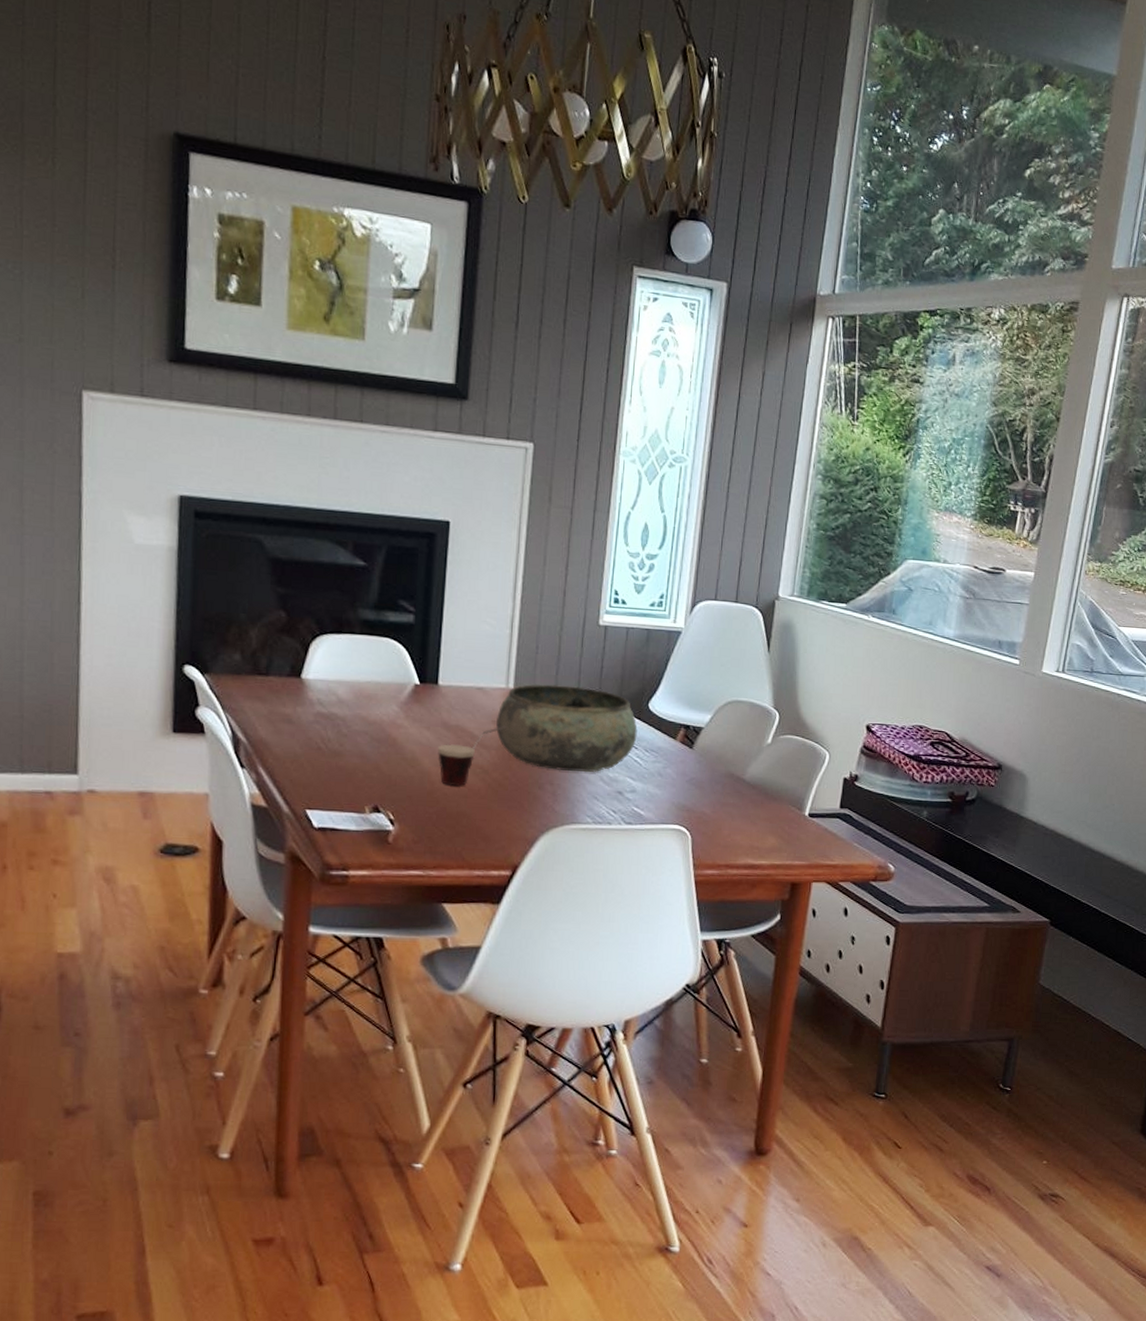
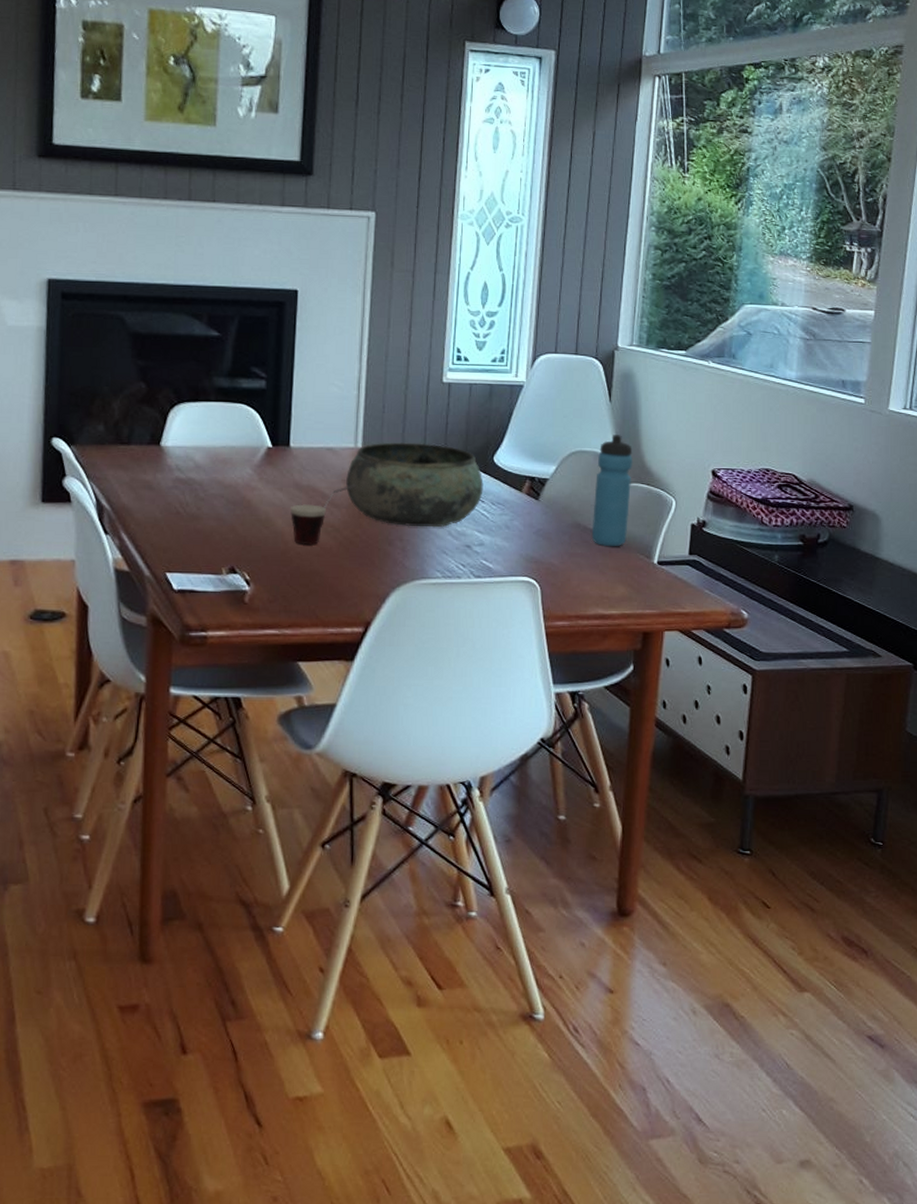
water bottle: none [744,686,789,798] -> present [591,435,634,547]

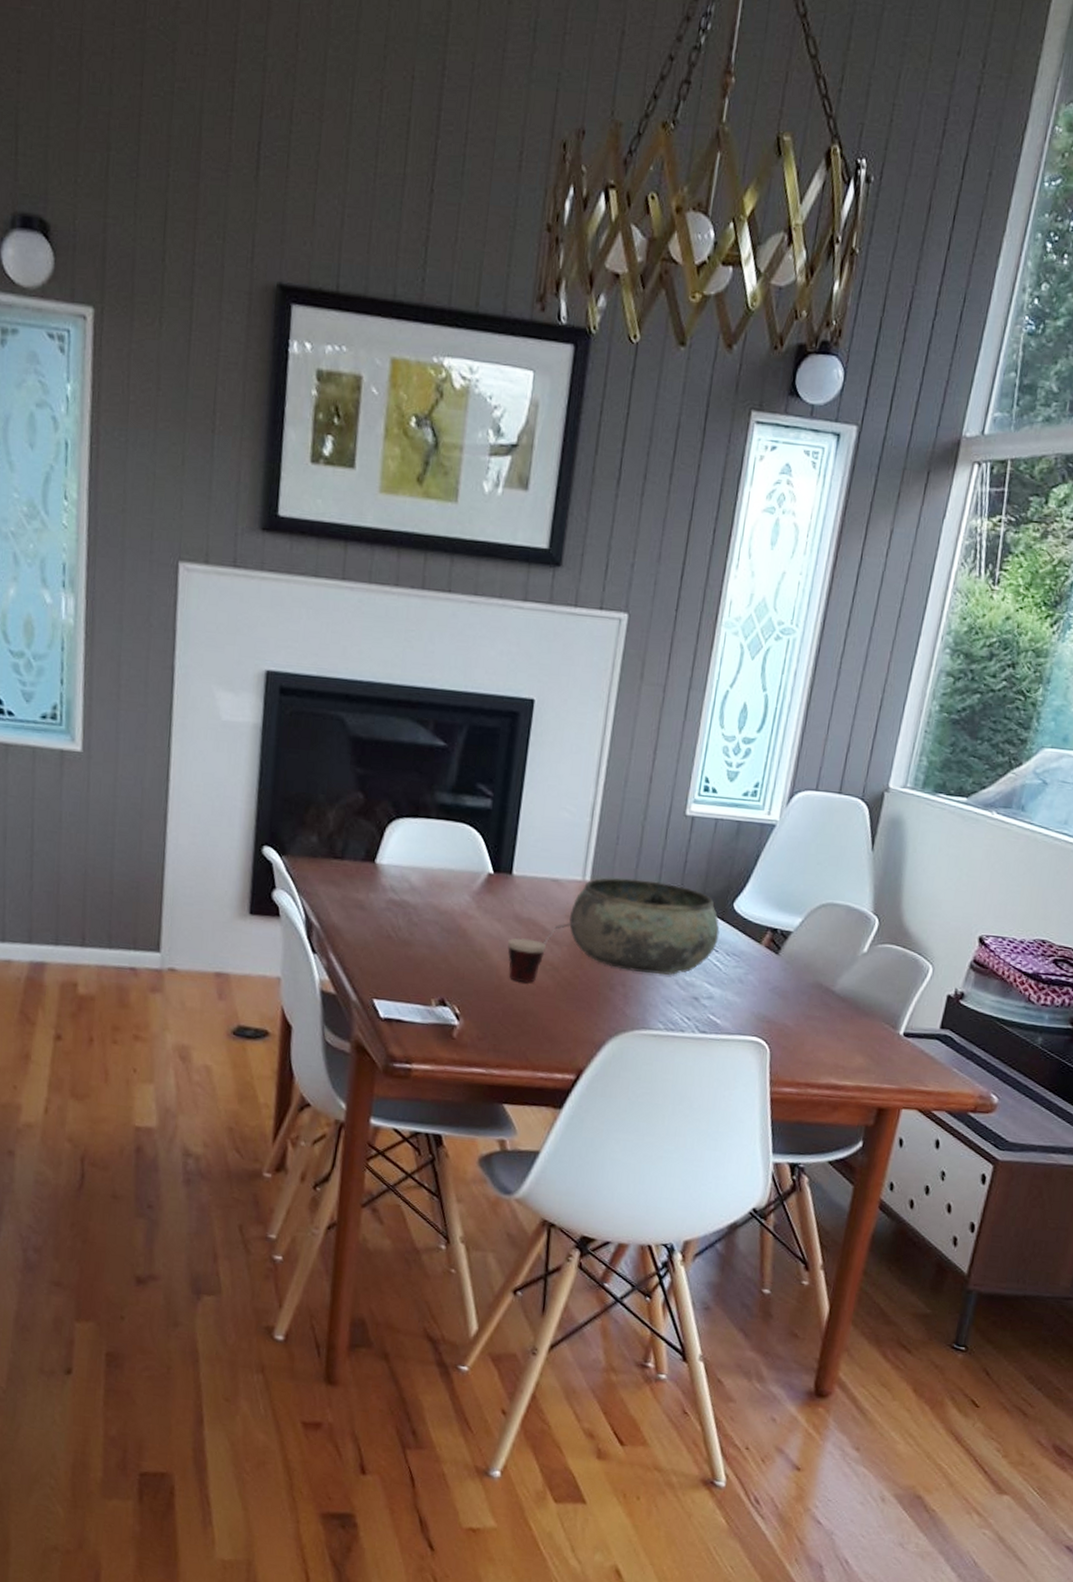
water bottle: present [591,435,634,547] -> none [833,888,891,1013]

